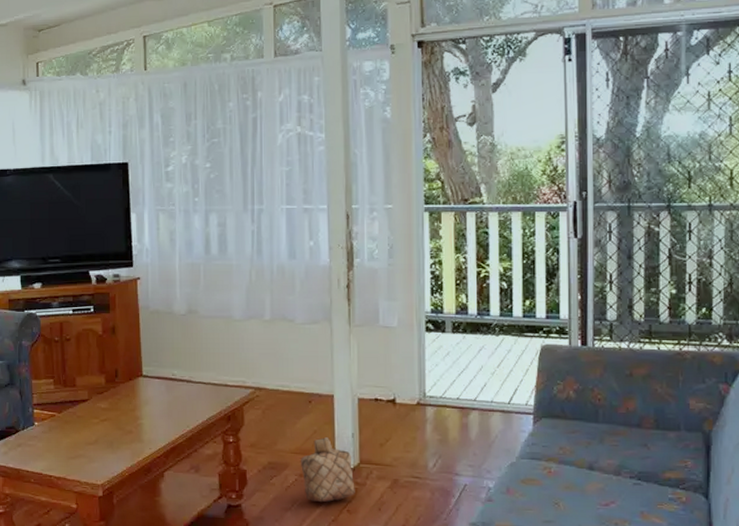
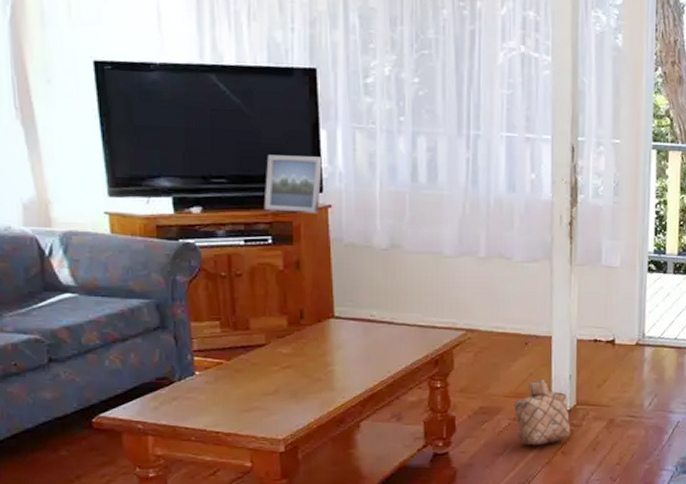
picture frame: none [87,236,133,286] -> present [263,154,322,214]

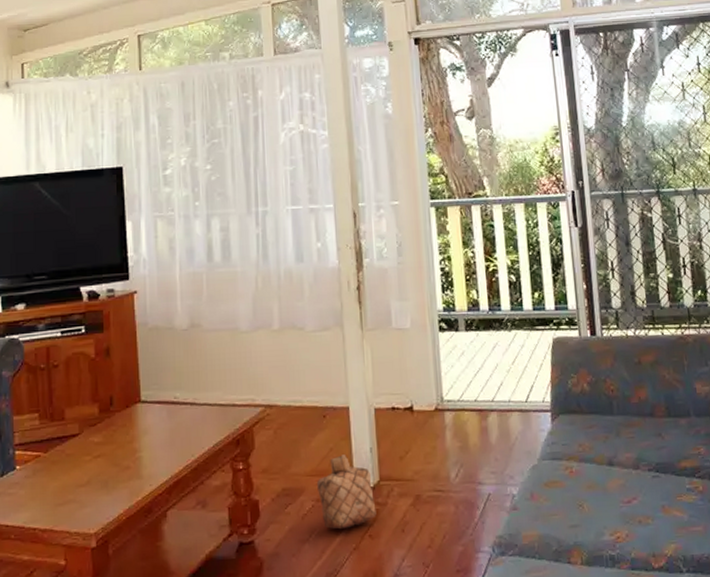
picture frame: present [263,154,322,214] -> none [78,246,128,302]

